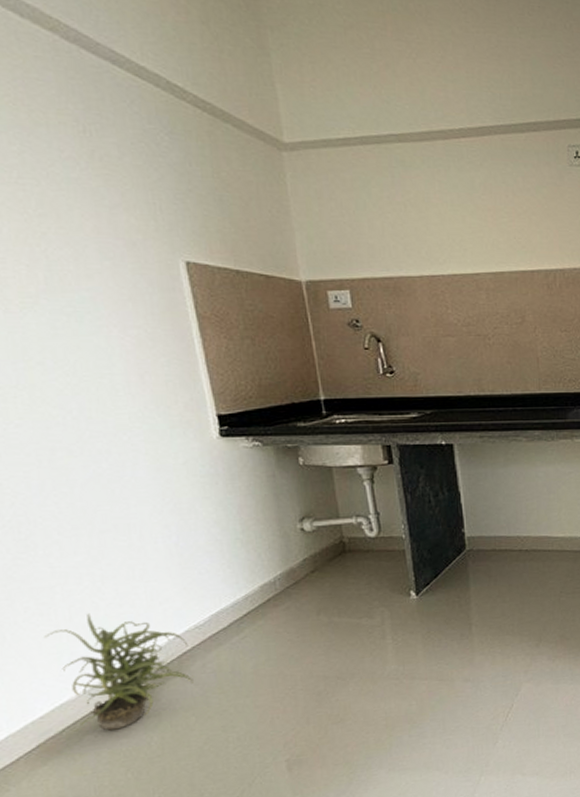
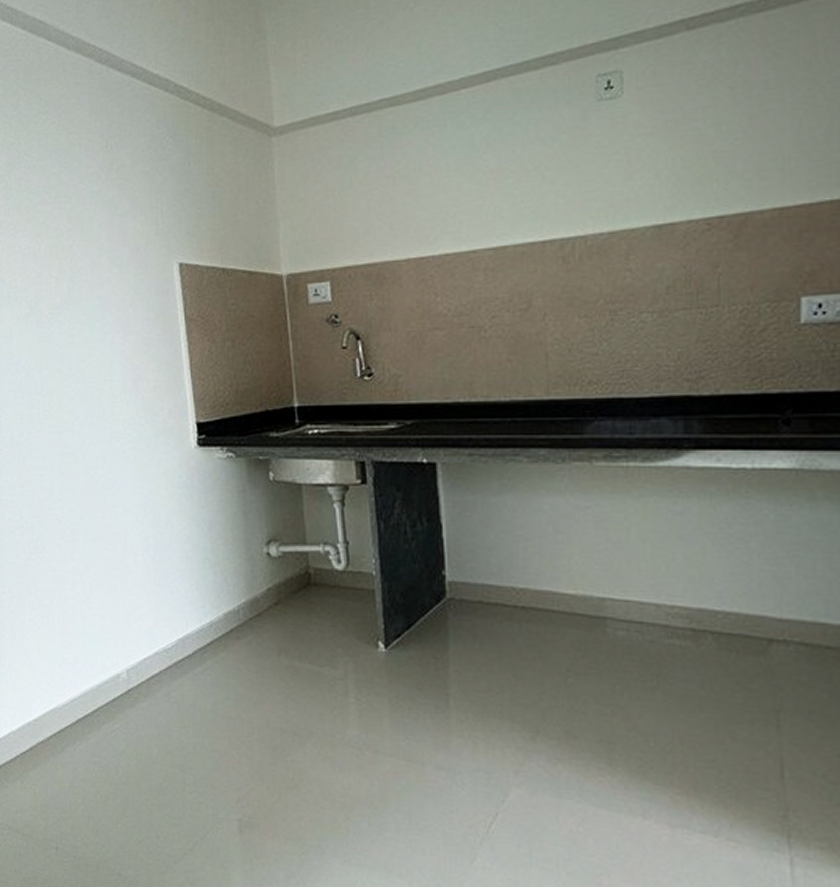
potted plant: present [44,613,194,731] -> none [43,621,158,747]

